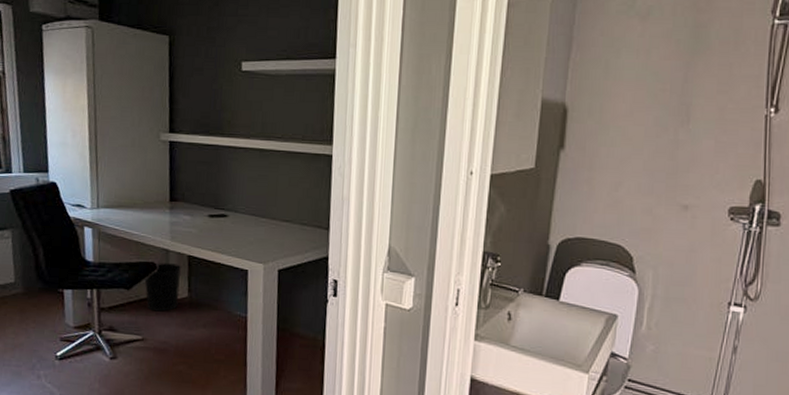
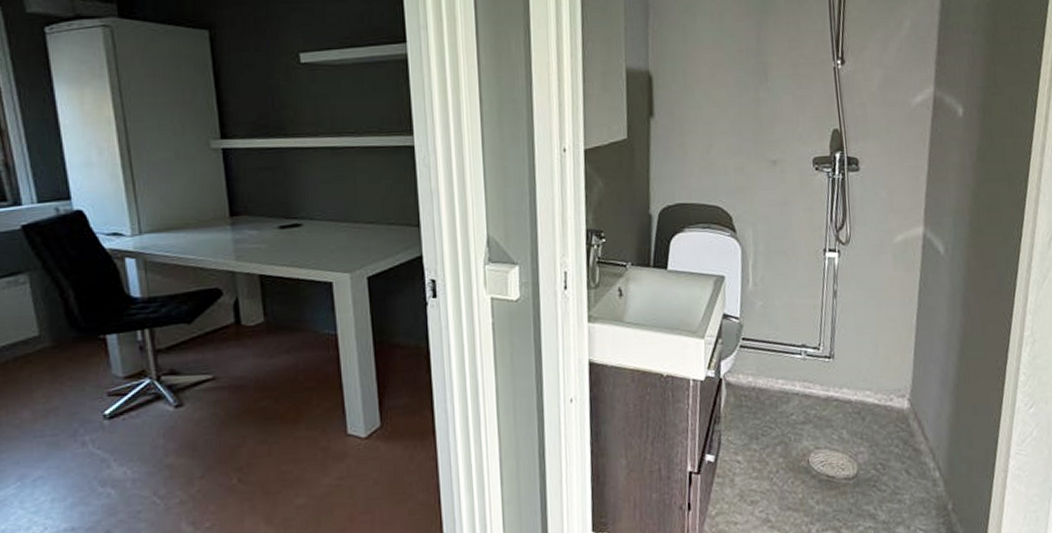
wastebasket: present [144,263,182,312] -> none [208,286,253,344]

